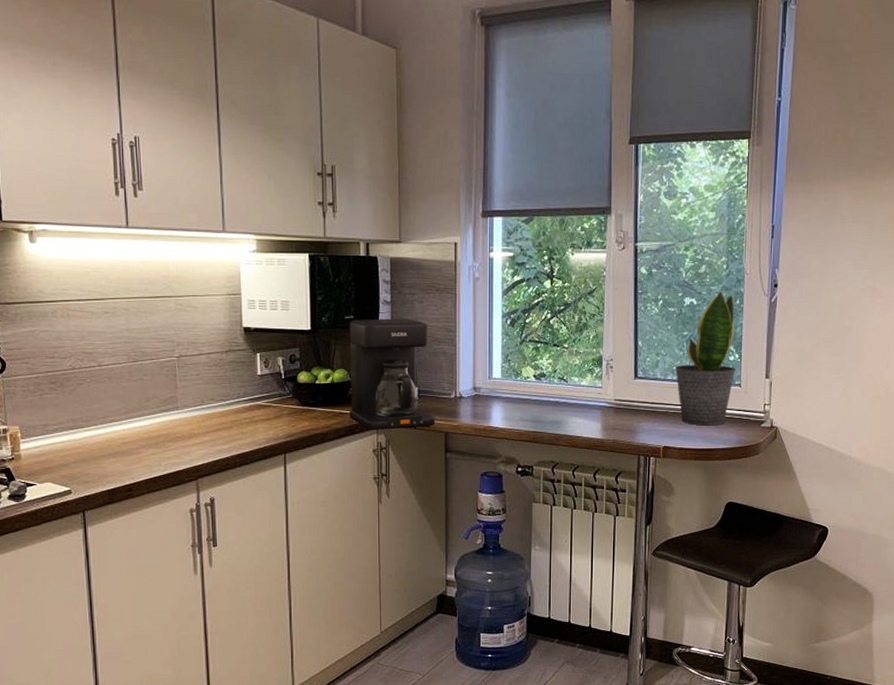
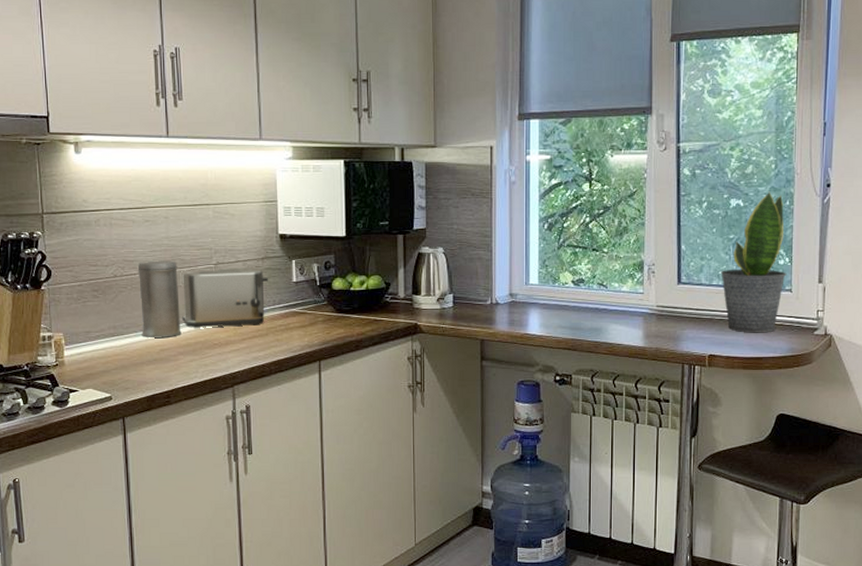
canister: none [97,353,143,432] -> present [137,260,182,339]
toaster: none [141,360,233,422] -> present [180,267,269,329]
coffee maker: present [349,318,435,431] -> none [384,224,470,338]

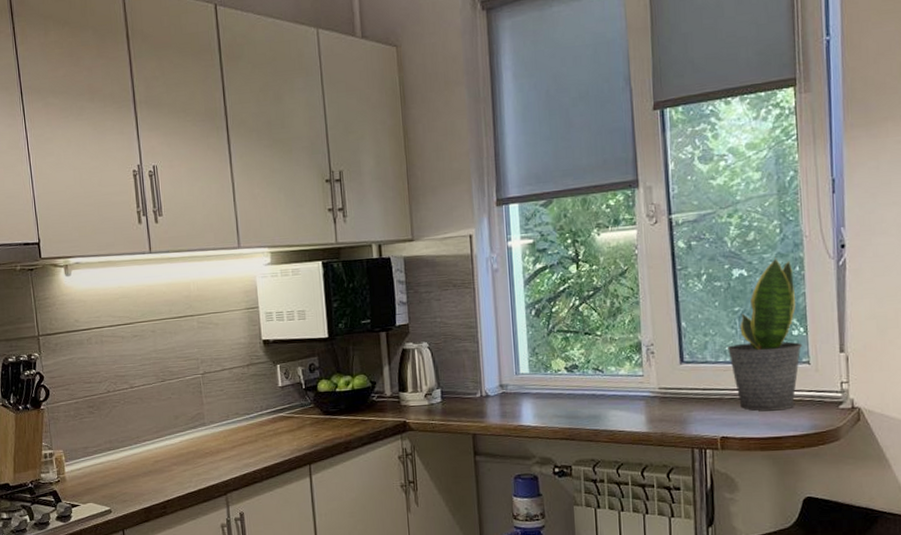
canister: present [137,260,182,339] -> none [128,373,174,451]
toaster: present [180,267,269,329] -> none [169,374,255,439]

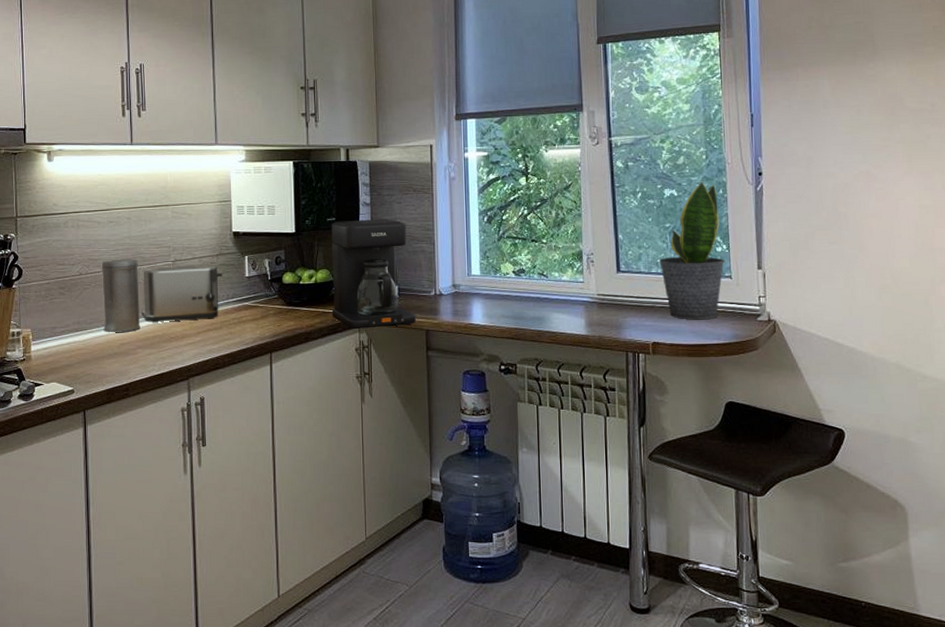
canister: none [128,373,174,451] -> present [101,258,141,333]
toaster: none [169,374,255,439] -> present [140,264,223,324]
coffee maker: none [366,318,461,437] -> present [331,219,416,330]

